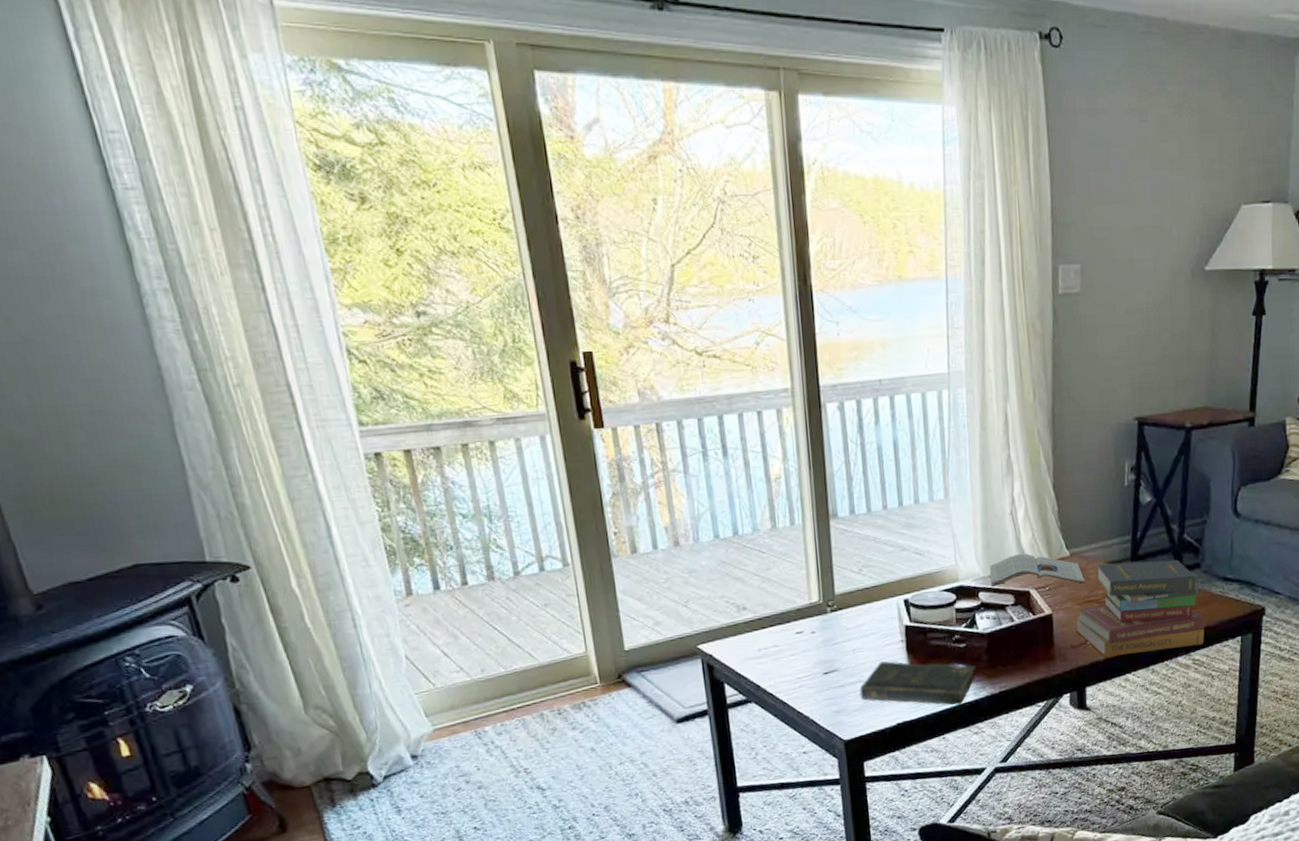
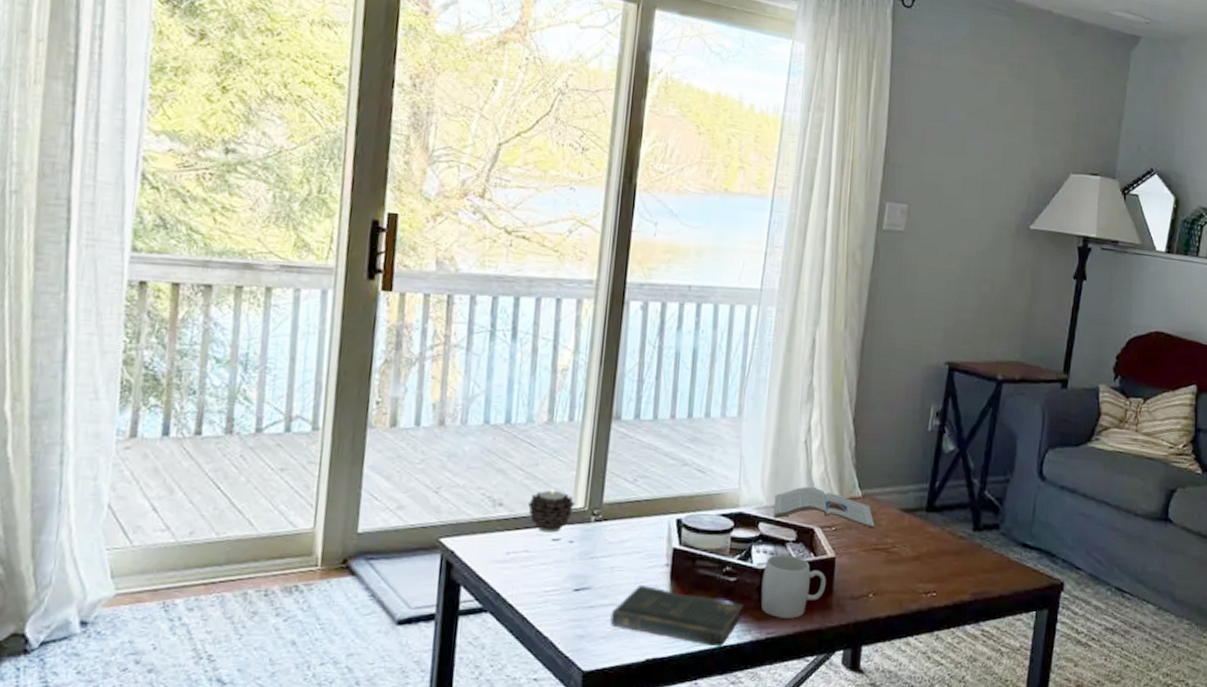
candle: none [768,588,811,628] -> present [527,488,575,533]
mug: none [988,617,1047,674] -> present [760,554,826,619]
books: present [1076,559,1205,657] -> none [858,510,999,615]

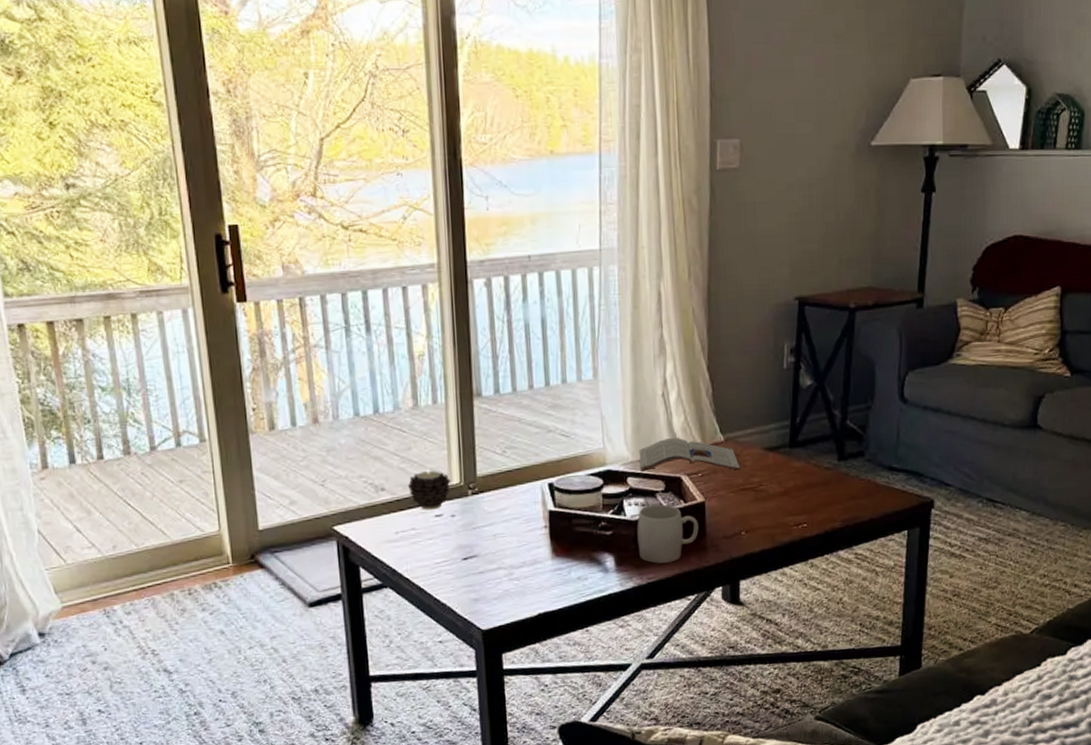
bible: present [610,584,744,647] -> none [500,547,623,596]

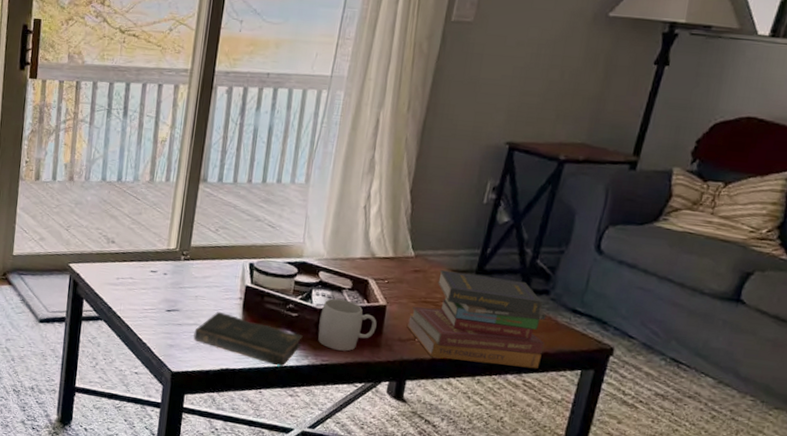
candle: present [407,469,451,510] -> none [133,232,169,266]
bible: none [500,547,623,596] -> present [193,311,303,367]
magazine: present [639,437,740,473] -> none [332,244,426,285]
books: none [729,447,869,549] -> present [406,270,547,369]

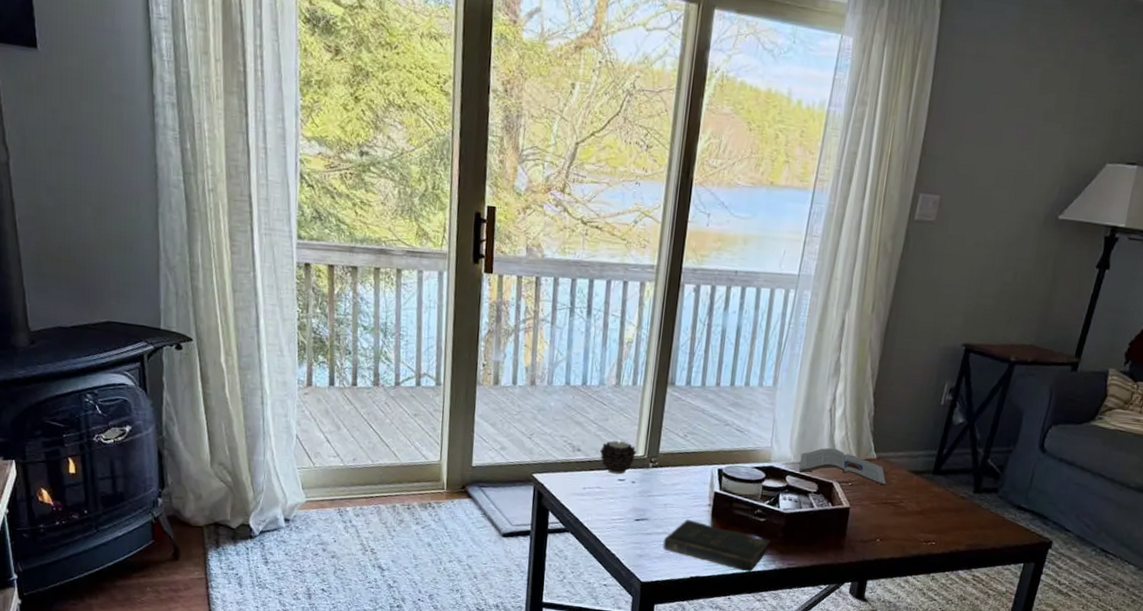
candle: none [133,232,169,266] -> present [599,439,637,475]
mug: present [318,298,377,351] -> none [784,502,841,554]
magazine: none [332,244,426,285] -> present [798,447,886,486]
books: present [406,270,547,369] -> none [868,471,995,564]

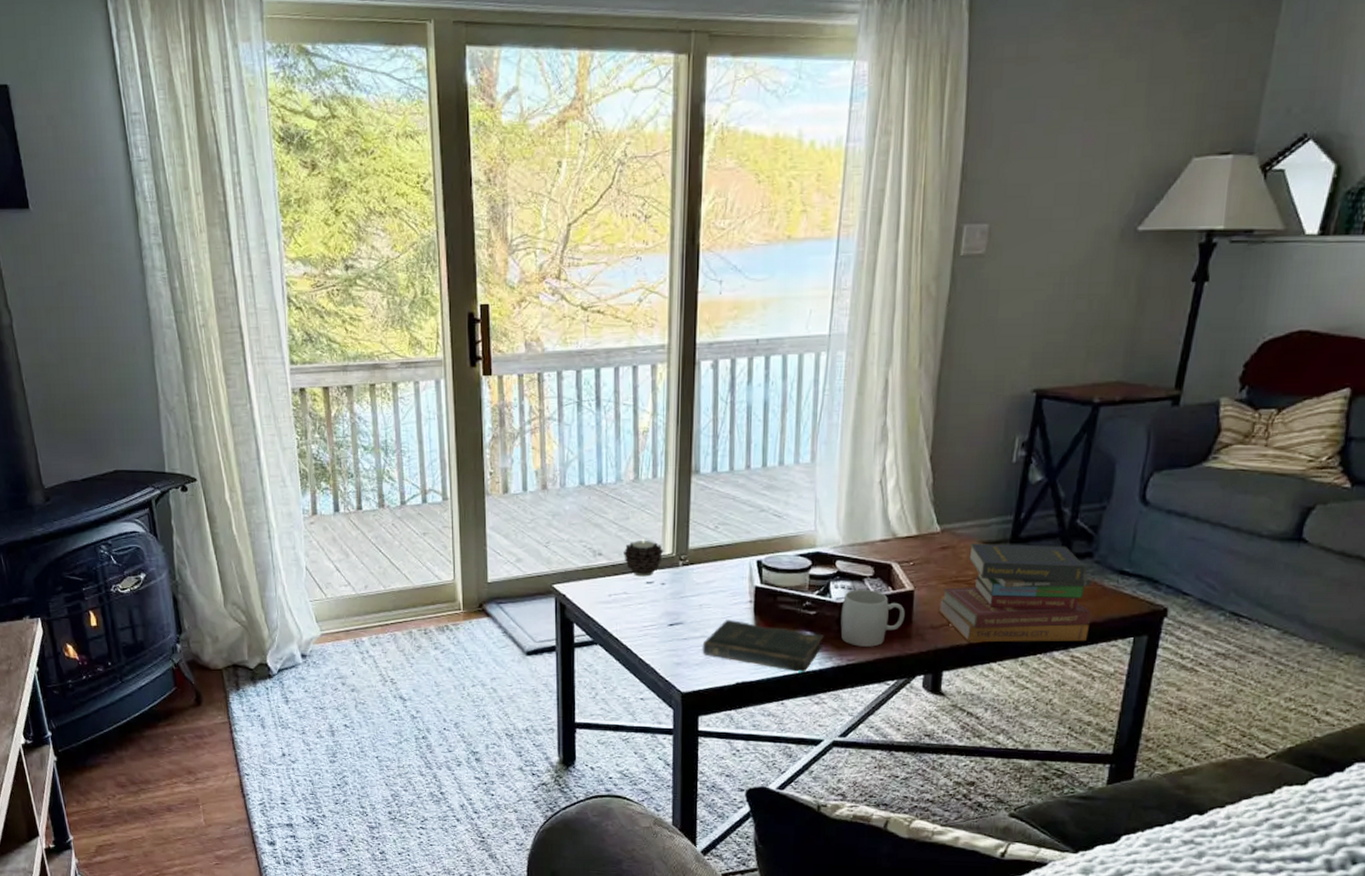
mug: none [784,502,841,554] -> present [840,589,905,647]
magazine: present [798,447,886,486] -> none [849,524,955,562]
books: none [868,471,995,564] -> present [938,543,1092,643]

